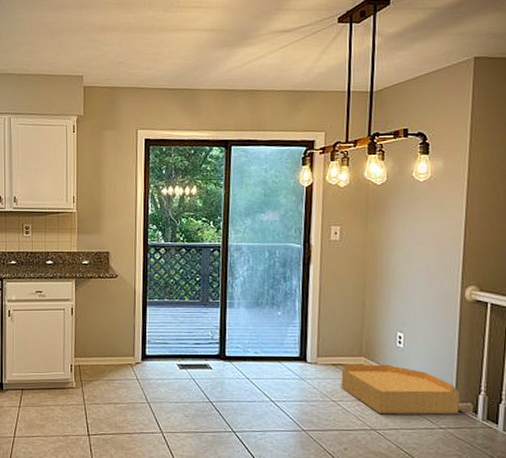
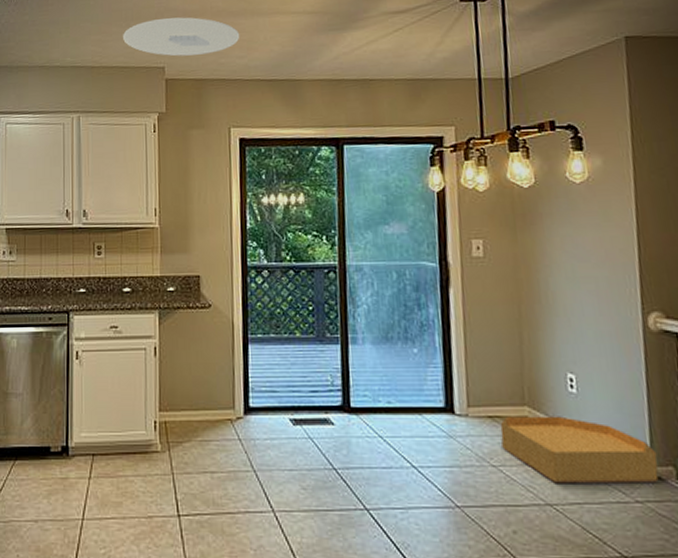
ceiling light: none [48,31,148,67] -> present [123,17,240,56]

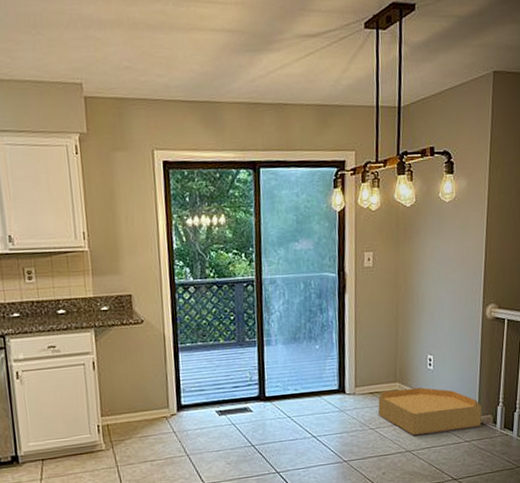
ceiling light: present [123,17,240,56] -> none [33,27,160,72]

